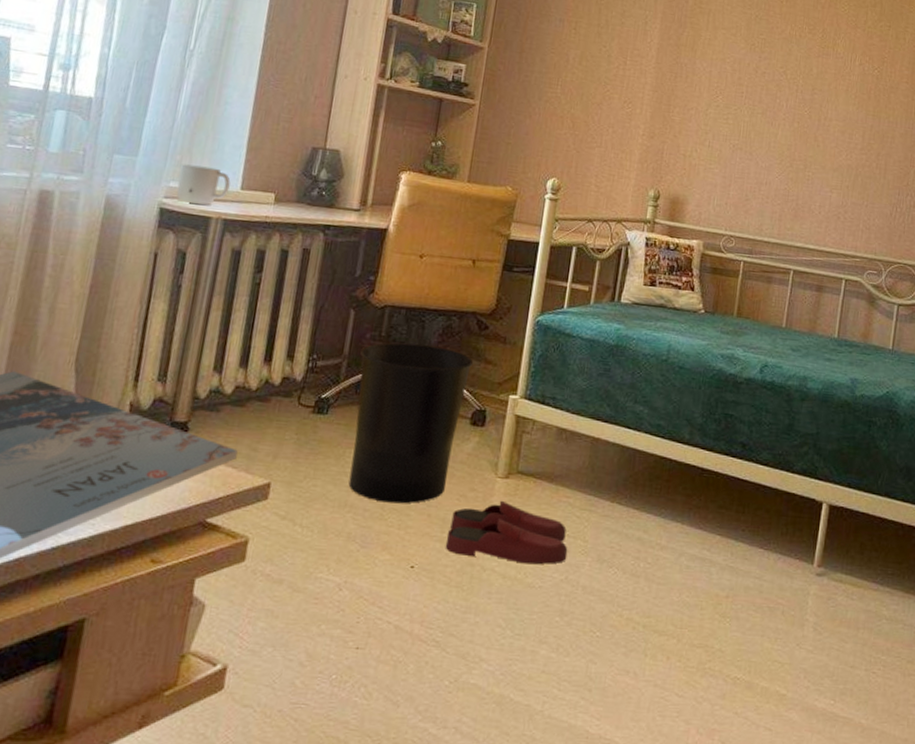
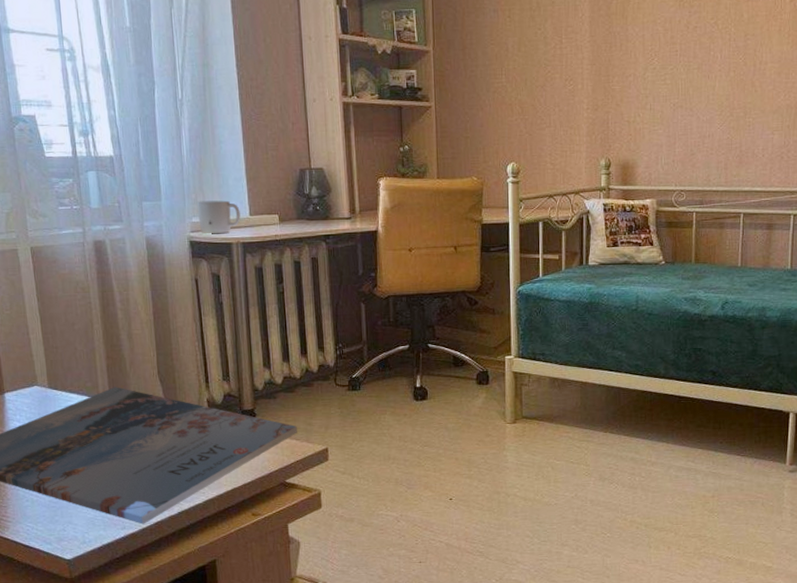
waste bin: present [348,342,474,504] -> none [376,324,471,453]
slippers: present [445,500,568,564] -> none [474,441,574,488]

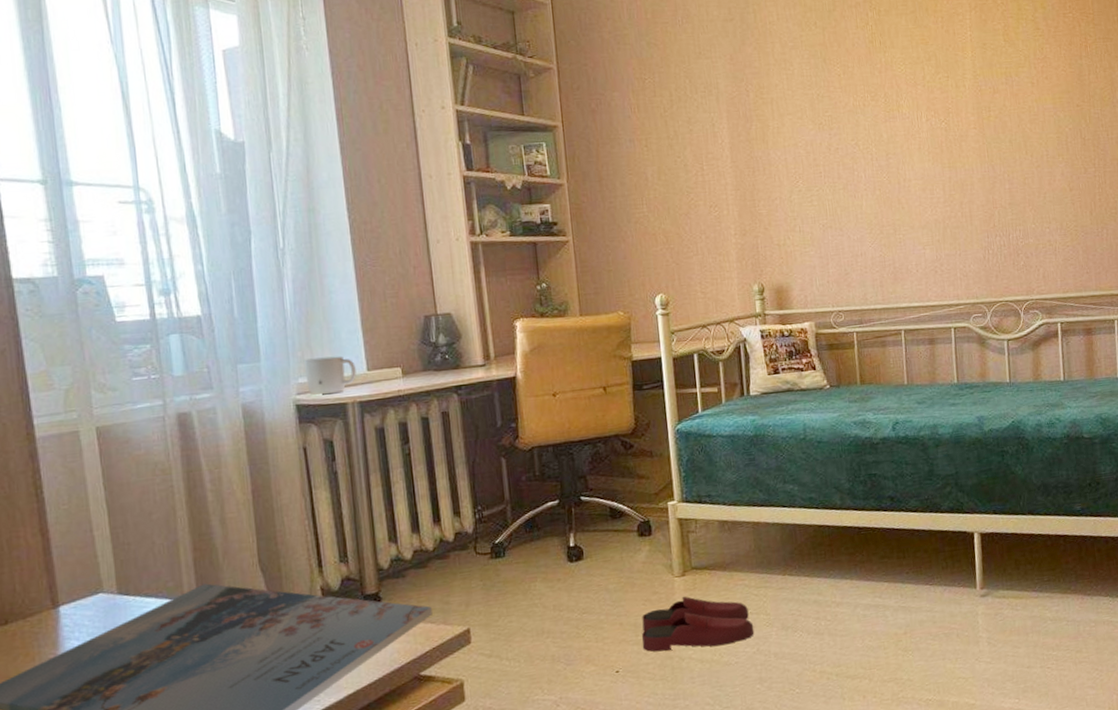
slippers: none [474,441,574,488] -> present [642,596,754,652]

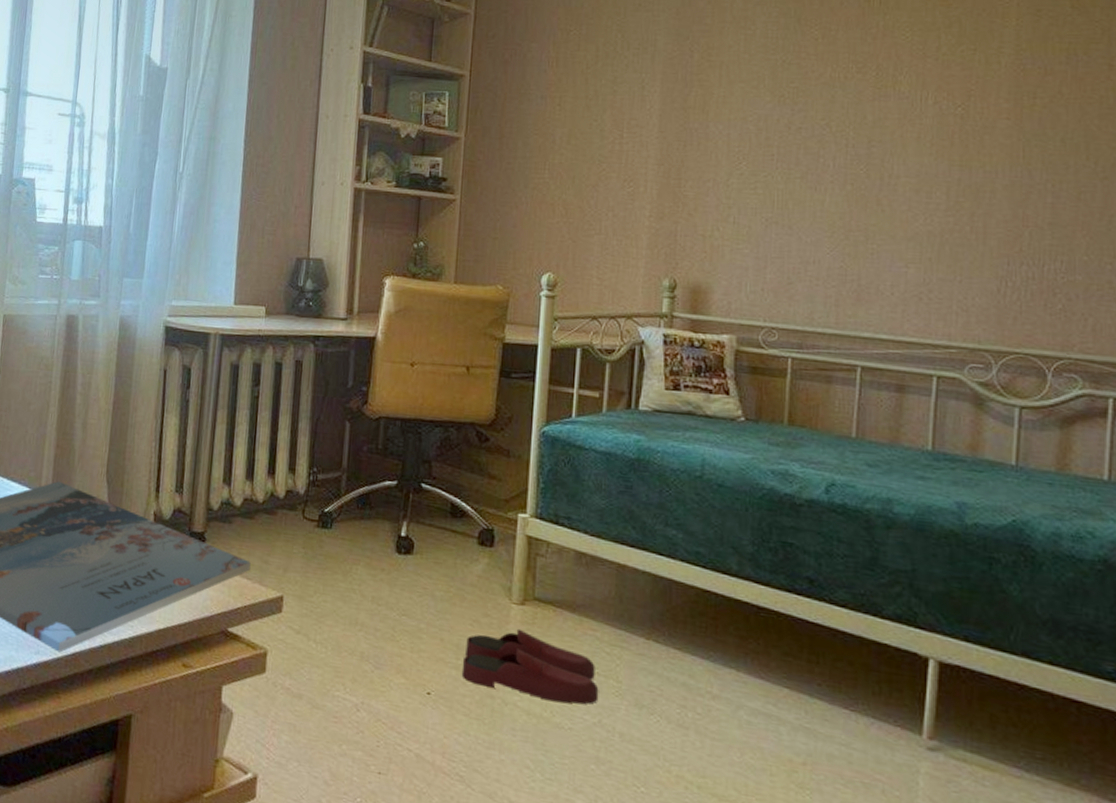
mug: present [303,355,357,396] -> none [178,283,224,322]

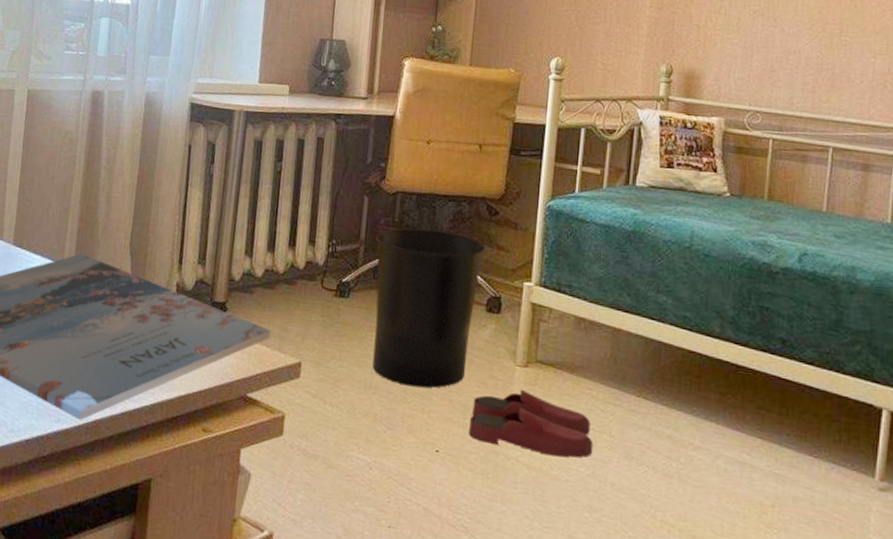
waste bin: none [358,455,476,626] -> present [372,228,486,388]

